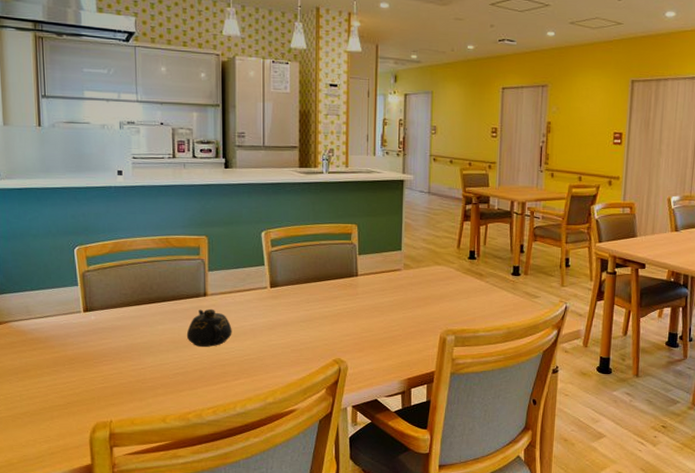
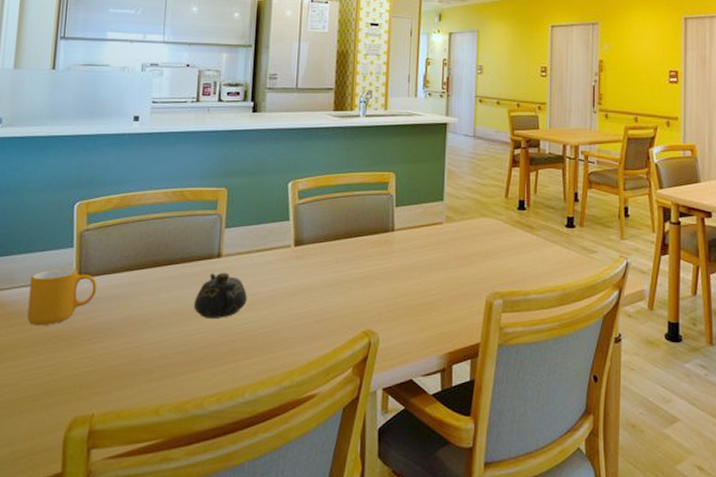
mug: none [45,303,103,350] -> present [27,268,98,326]

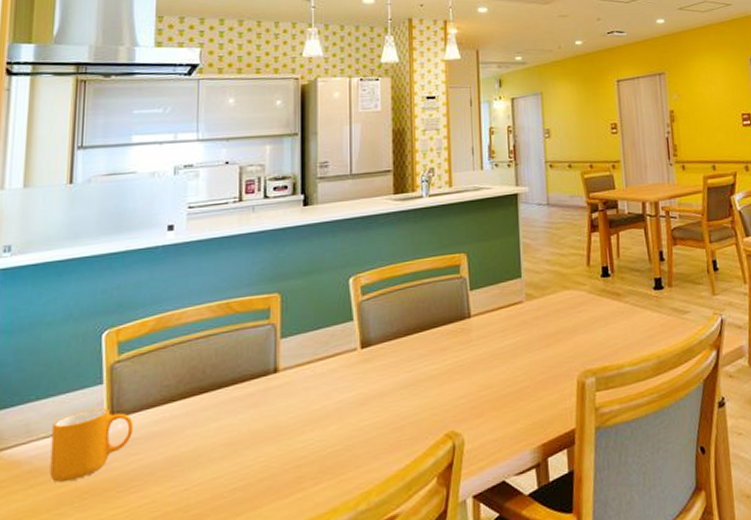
teapot: present [193,272,247,318] -> none [249,388,311,445]

